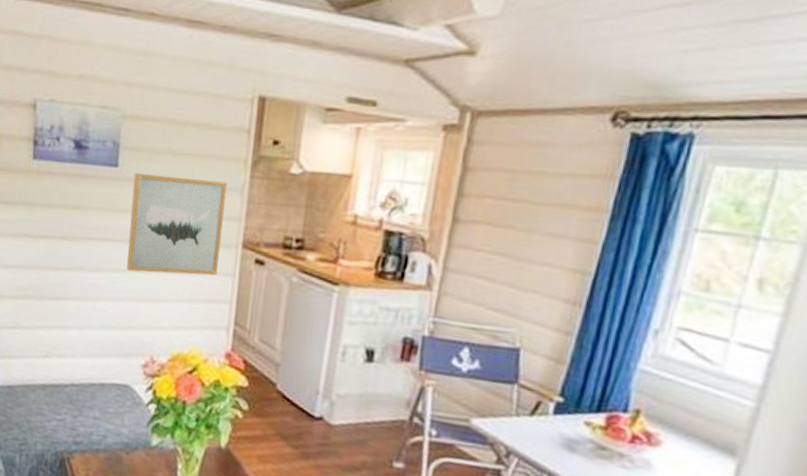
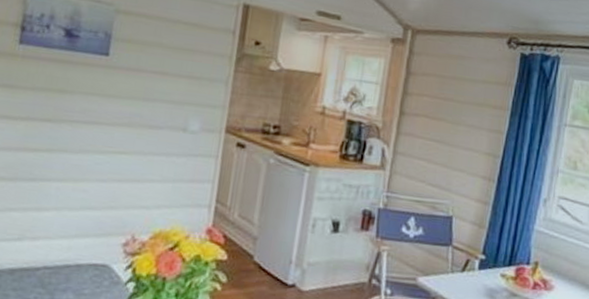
wall art: present [126,173,227,276] -> none [112,62,213,157]

